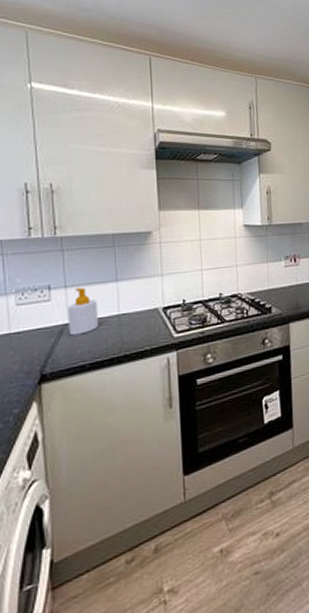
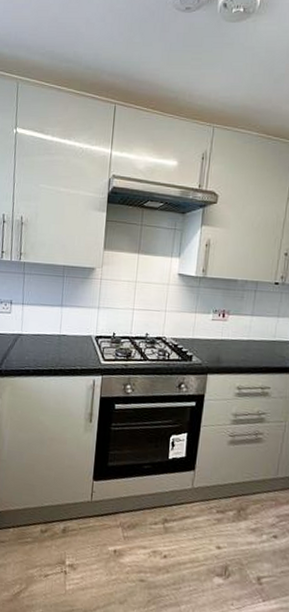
soap bottle: present [67,287,98,336] -> none [21,306,45,345]

